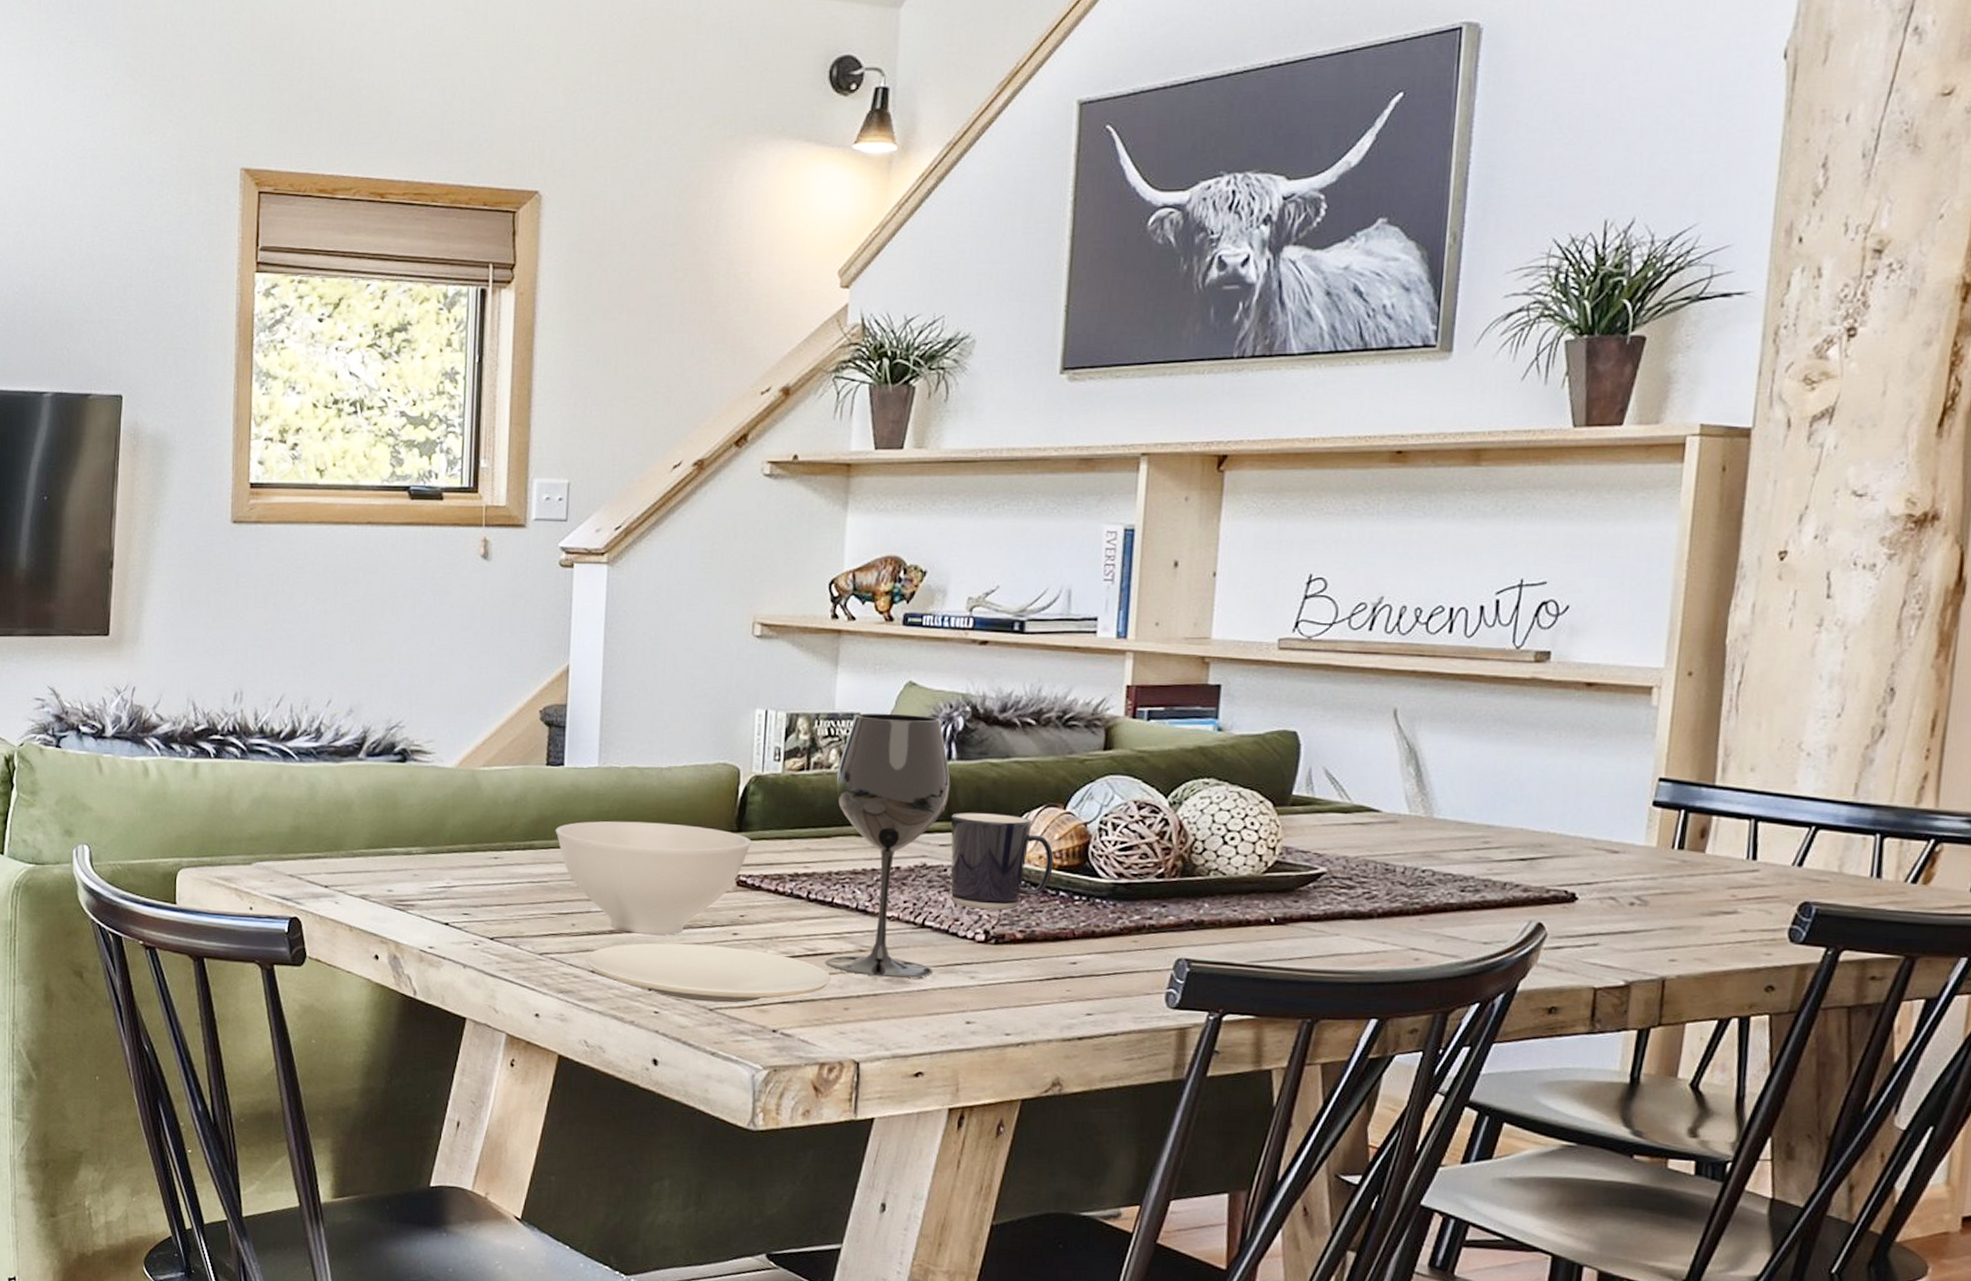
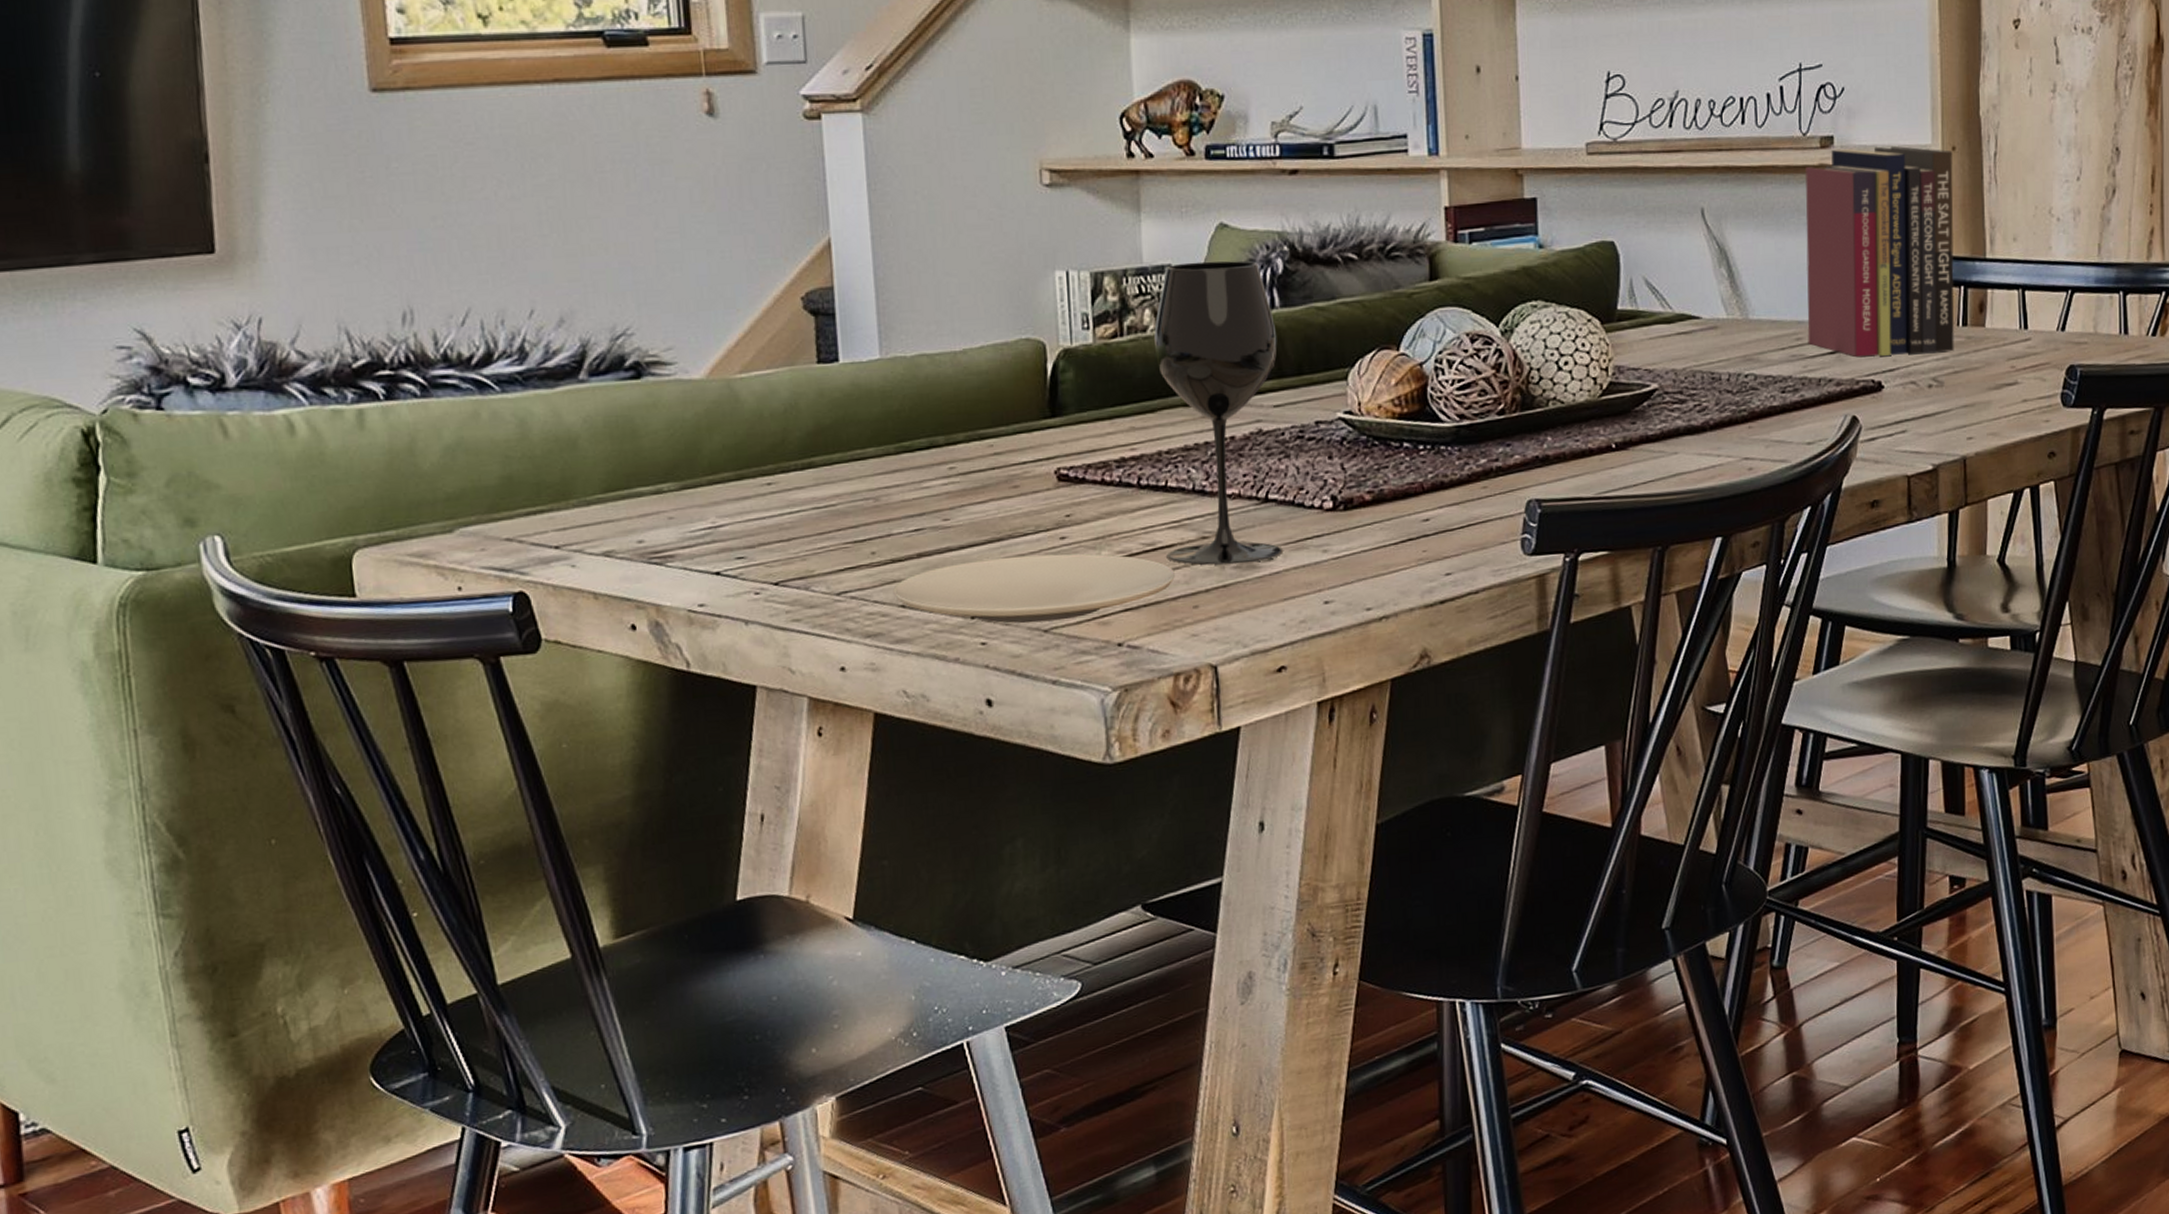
bowl: present [555,821,752,935] -> none [837,416,1069,554]
mug: present [950,812,1054,911] -> none [1282,363,1394,474]
books: none [1496,665,1688,872] -> present [1805,145,1954,358]

